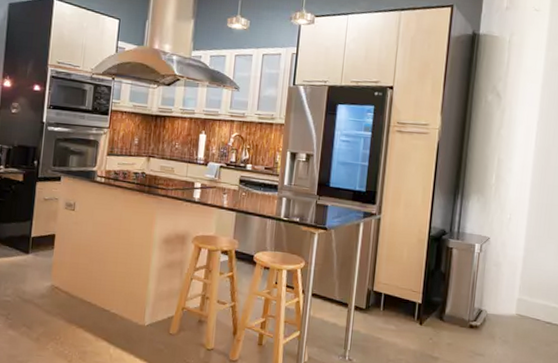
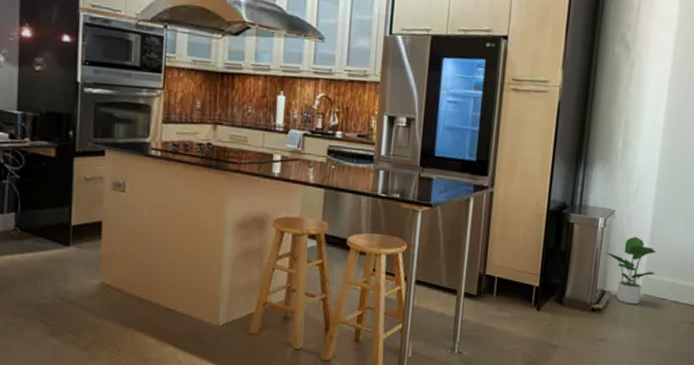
potted plant: none [482,261,529,324] -> present [606,236,656,305]

